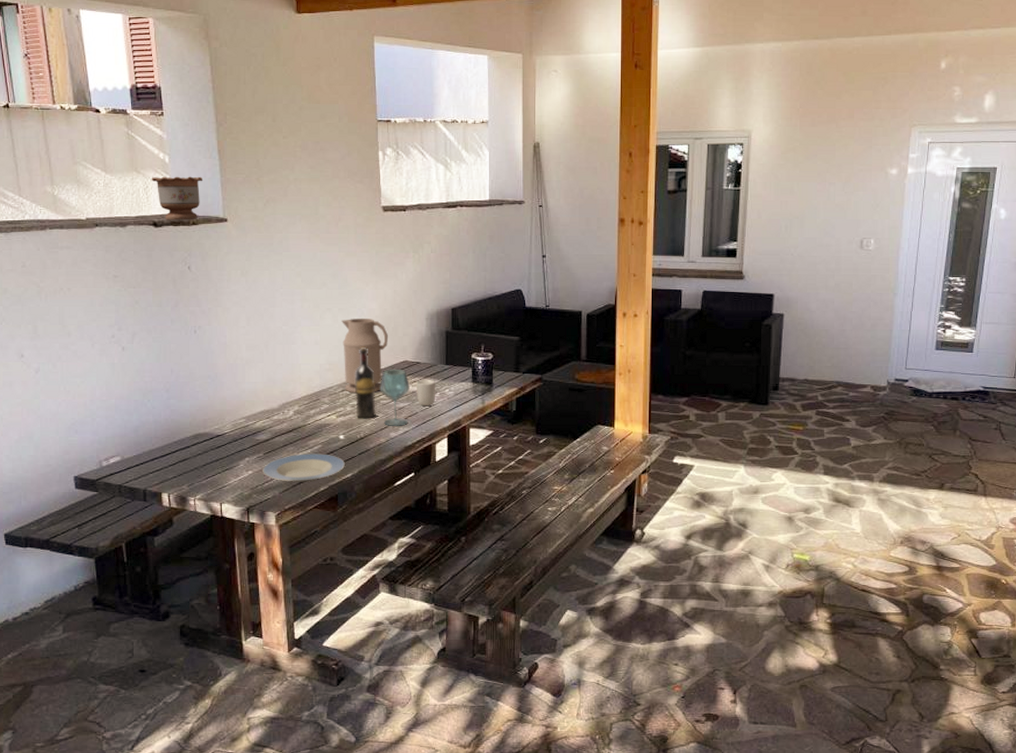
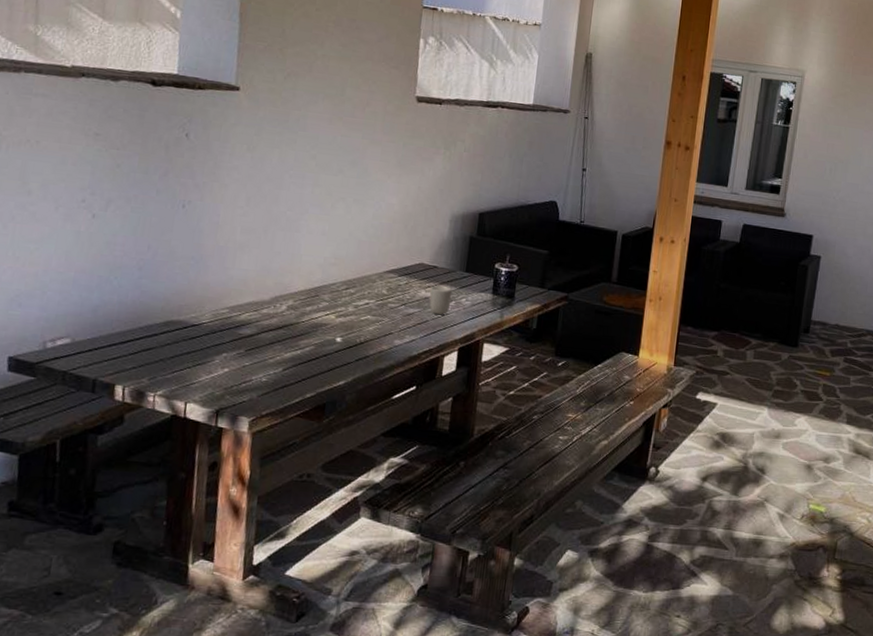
flower pot: present [151,176,203,220] -> none [156,31,218,84]
plate: present [263,453,345,482] -> none [241,354,339,387]
water jug: present [342,318,388,394] -> none [349,211,406,295]
wine bottle: present [354,348,376,419] -> none [357,244,386,323]
wine glass: present [380,370,410,426] -> none [388,271,423,334]

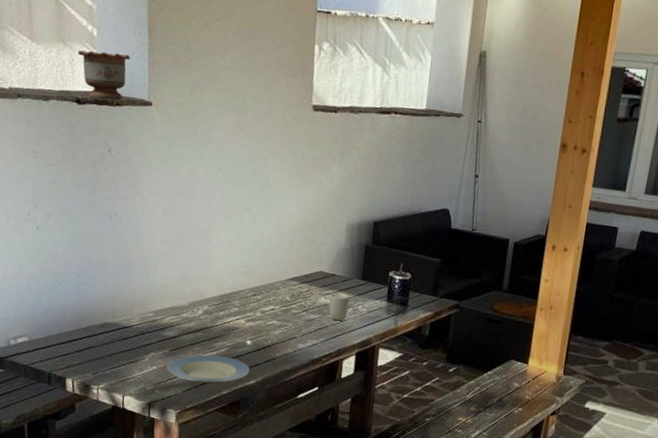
flower pot: none [156,31,218,84] -> present [77,50,131,101]
plate: none [241,354,339,387] -> present [167,354,250,385]

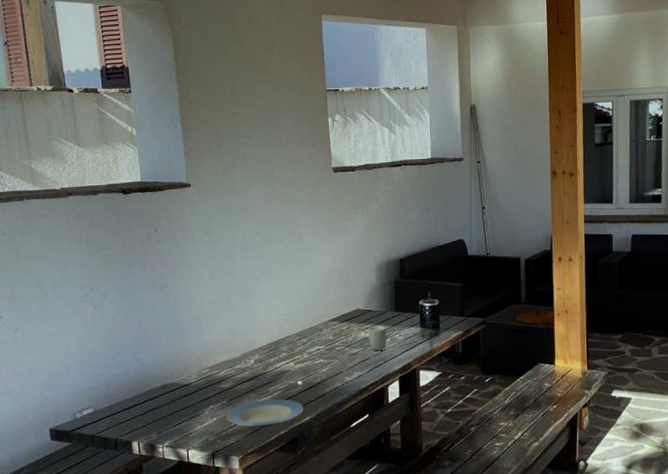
flower pot: present [77,50,131,101] -> none [120,146,168,187]

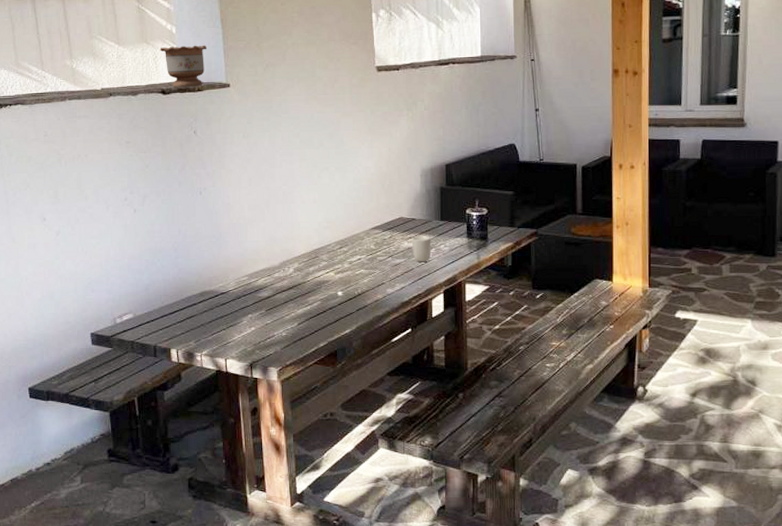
flower pot: none [120,146,168,187] -> present [160,45,208,88]
plate: present [226,399,303,427] -> none [265,310,343,338]

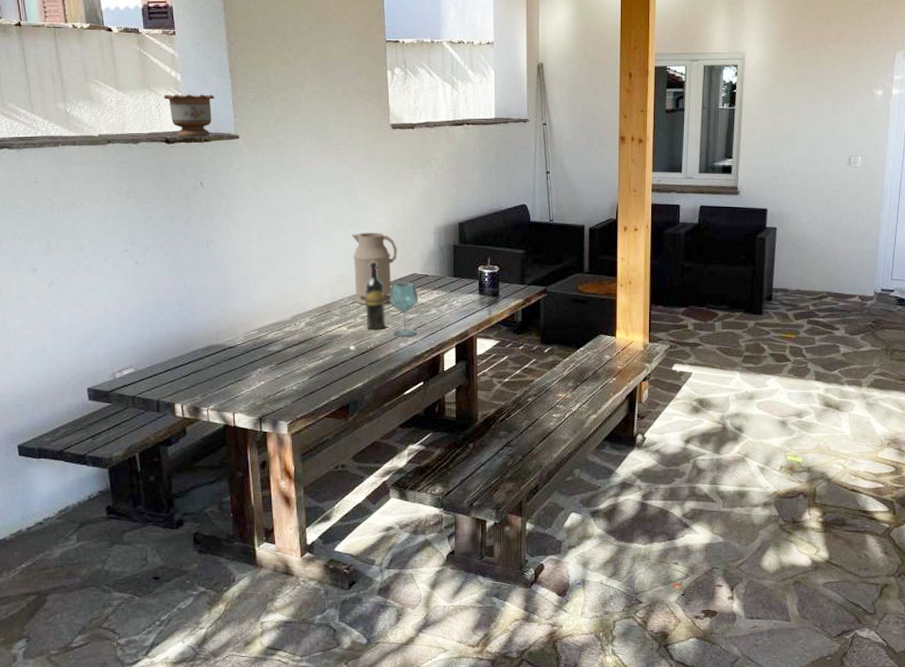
water jug: none [339,176,384,251] -> present [352,232,397,306]
wine bottle: none [351,205,373,276] -> present [364,261,386,330]
wine glass: none [376,226,405,282] -> present [389,282,418,337]
cup: present [412,236,432,263] -> none [425,292,444,318]

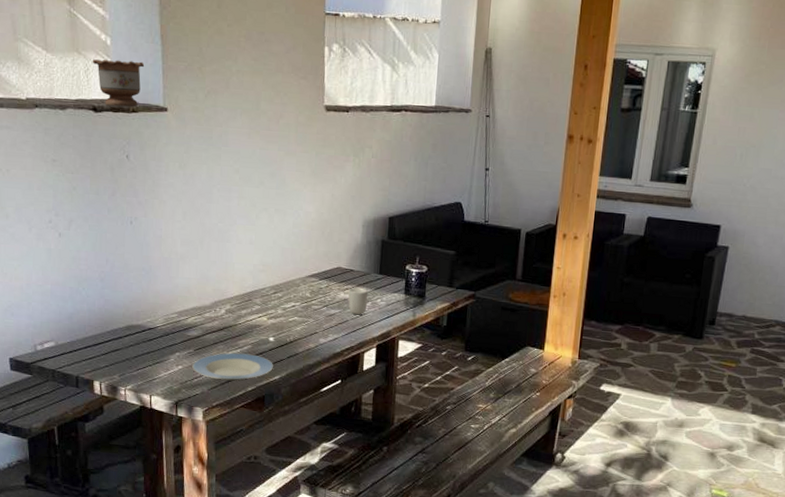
plate: none [275,364,355,392] -> present [192,352,273,382]
water jug: present [352,232,397,306] -> none [277,220,323,297]
wine bottle: present [364,261,386,330] -> none [286,251,308,323]
wine glass: present [389,282,418,337] -> none [312,275,342,333]
cup: none [425,292,444,318] -> present [348,288,368,315]

